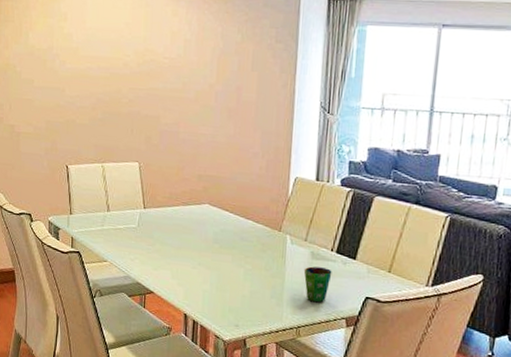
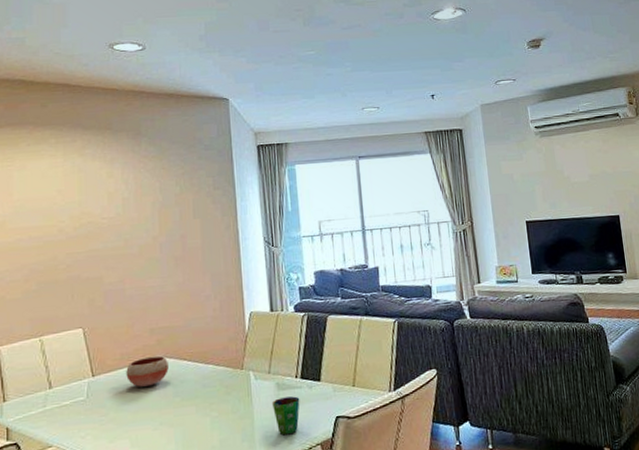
bowl: none [173,200,212,228] -> present [126,356,169,387]

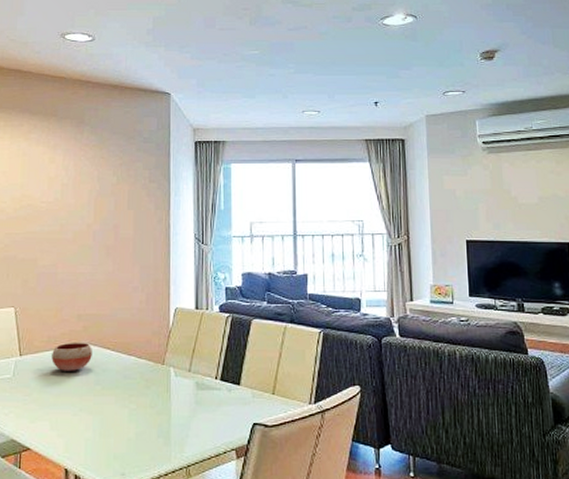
cup: present [271,396,300,435] -> none [189,397,218,436]

